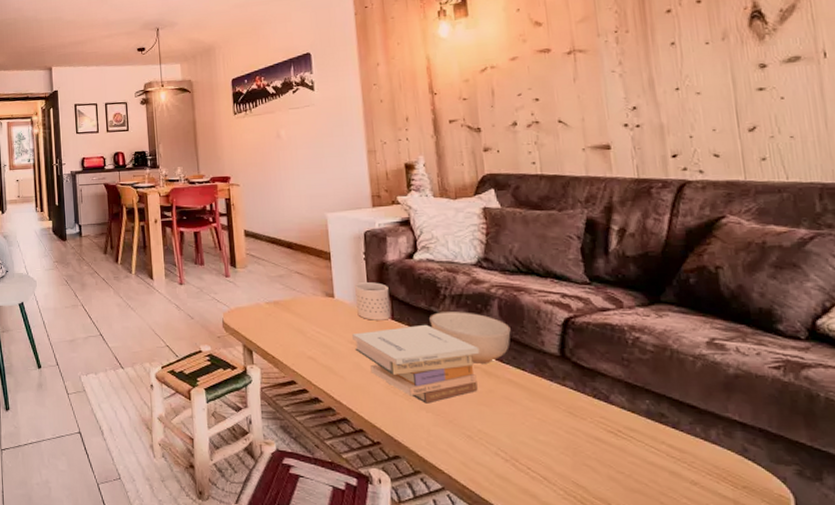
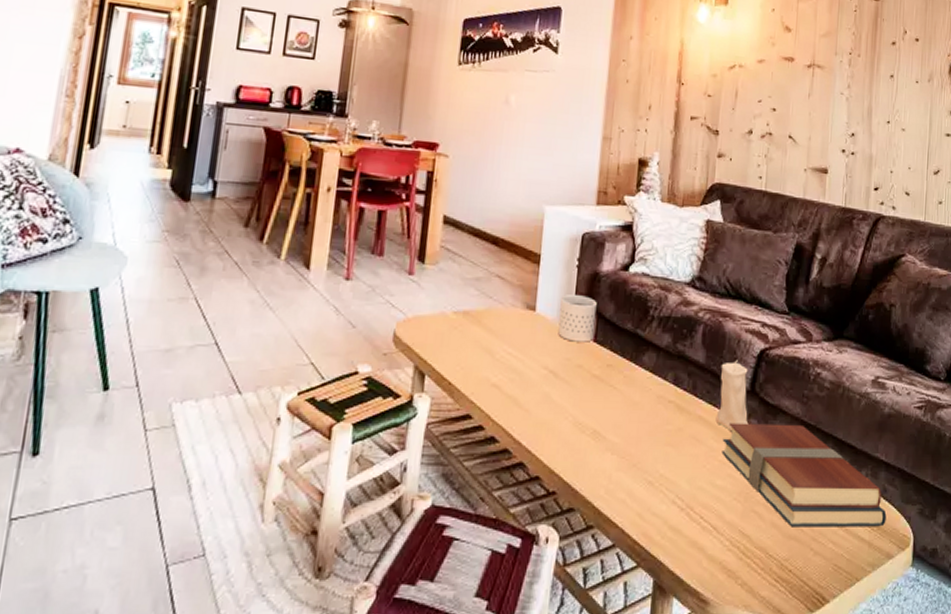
books: present [351,324,480,404] -> none [546,349,677,444]
bowl: present [429,312,511,363] -> none [633,335,710,397]
candle: none [523,329,564,393] -> present [715,360,749,432]
books: none [538,385,753,486] -> present [721,422,887,527]

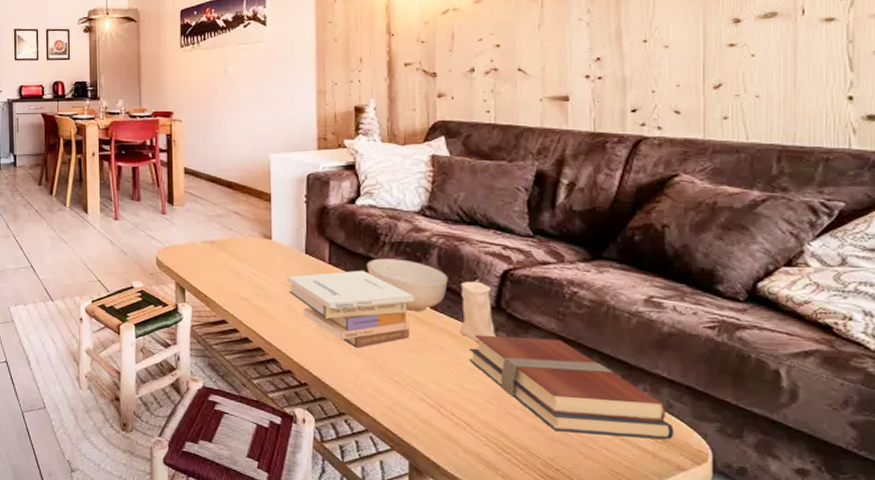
books: none [546,349,677,444] -> present [286,270,415,348]
mug: present [558,294,597,342] -> none [294,226,328,264]
bowl: none [633,335,710,397] -> present [367,258,448,311]

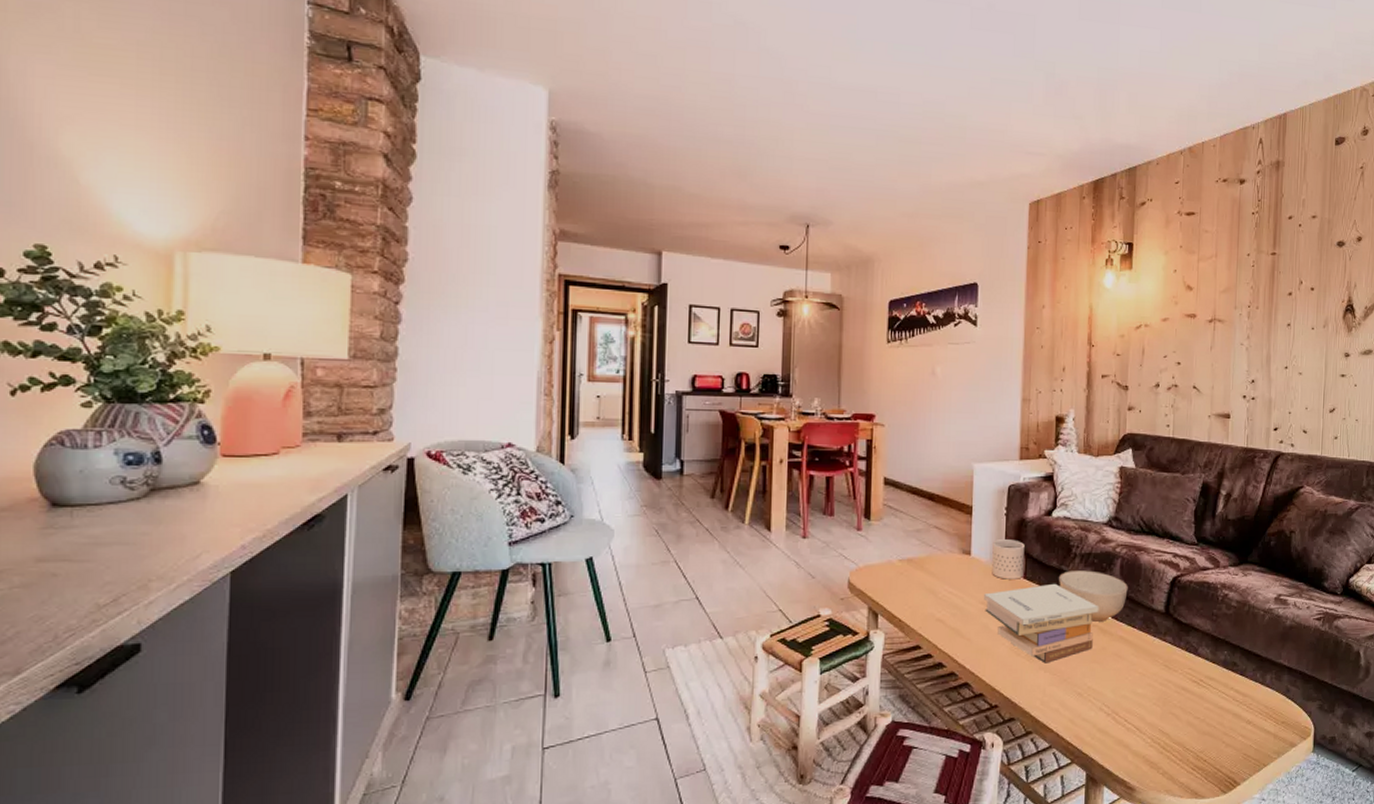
mug: none [294,226,328,264] -> present [992,539,1025,579]
candle: present [459,279,497,343] -> none [1135,587,1165,648]
books: present [469,334,674,440] -> none [1141,639,1290,725]

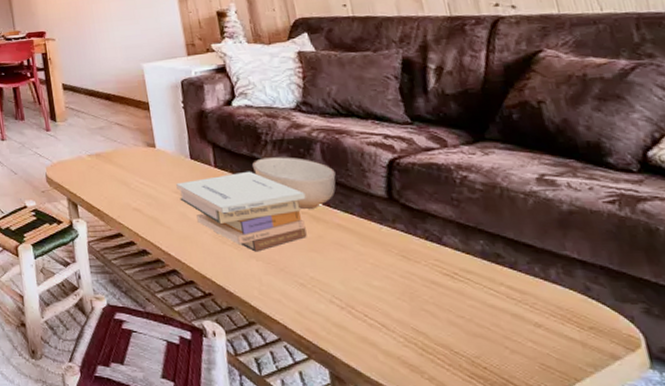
mug: present [992,539,1025,579] -> none [175,130,214,169]

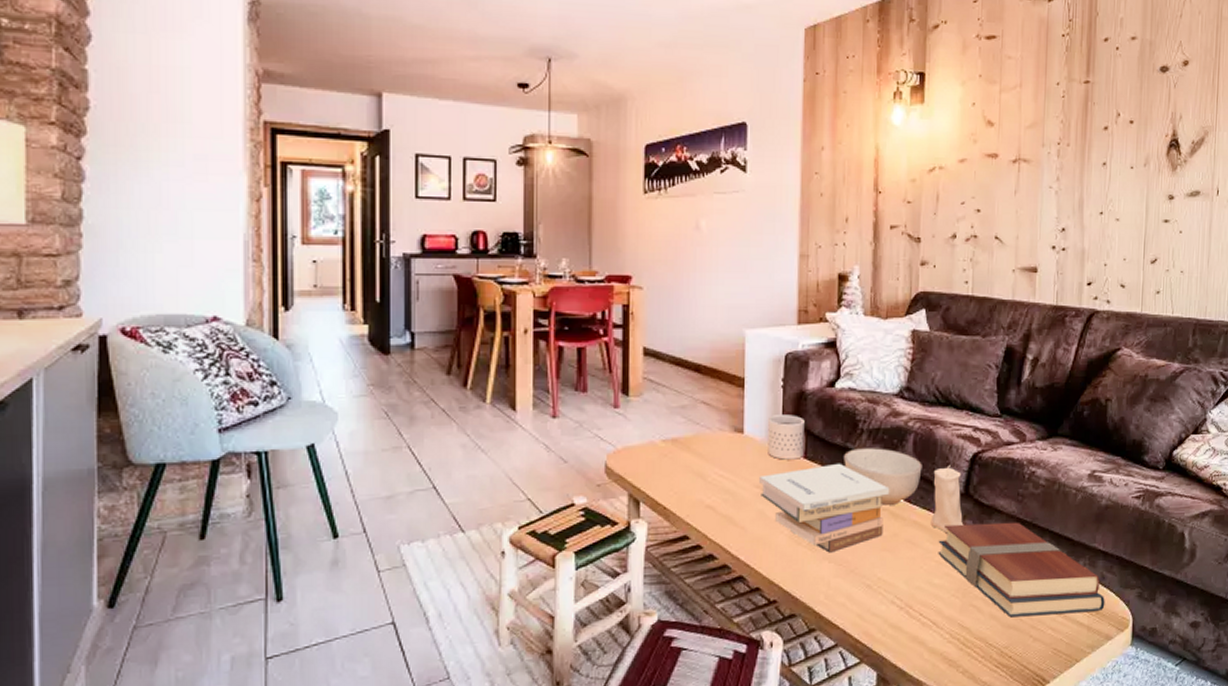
mug: none [175,130,214,169] -> present [768,415,805,460]
candle: none [348,171,395,237] -> present [930,465,964,534]
books: none [369,226,600,327] -> present [938,522,1105,618]

